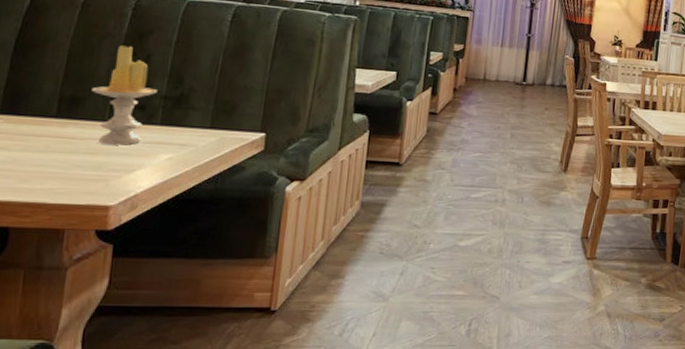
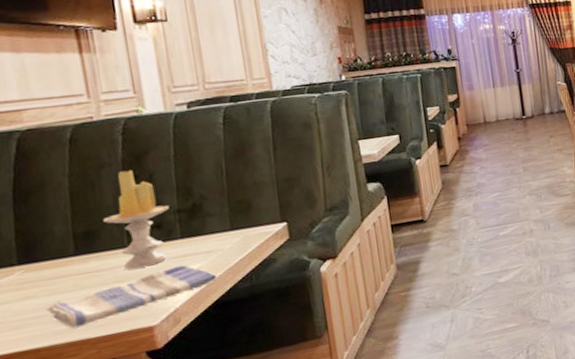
dish towel: none [14,151,184,190] -> present [47,265,217,329]

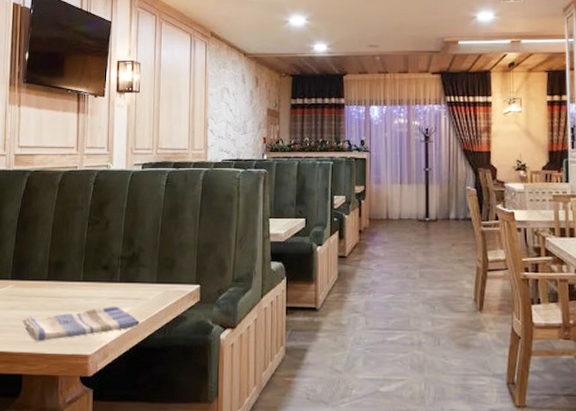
candle: present [103,170,170,270] -> none [70,215,116,302]

